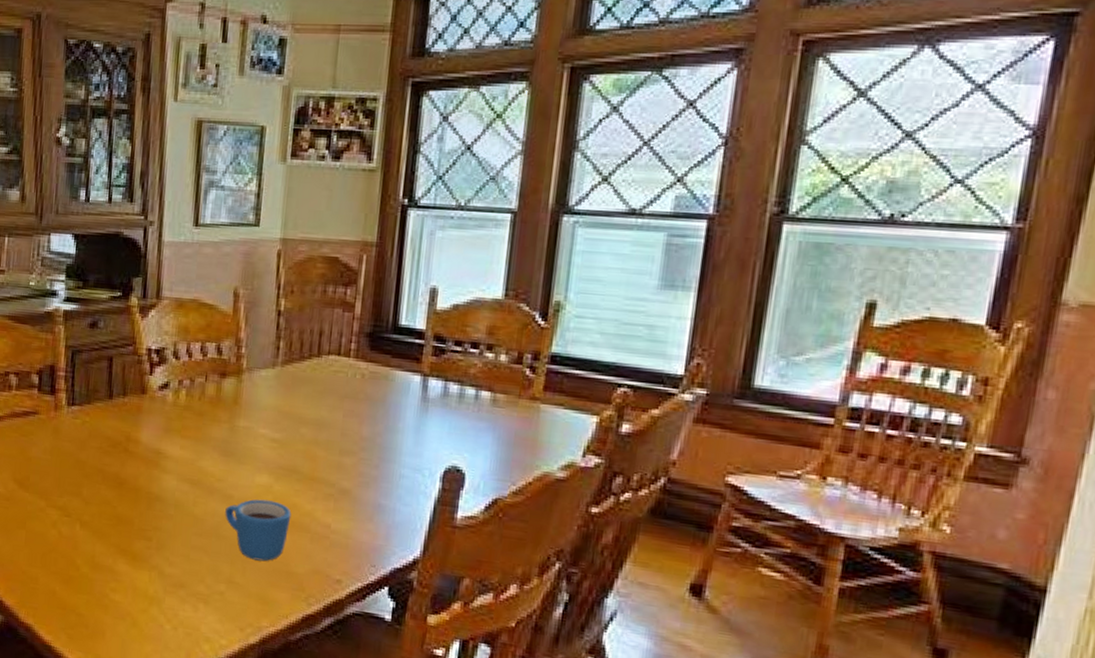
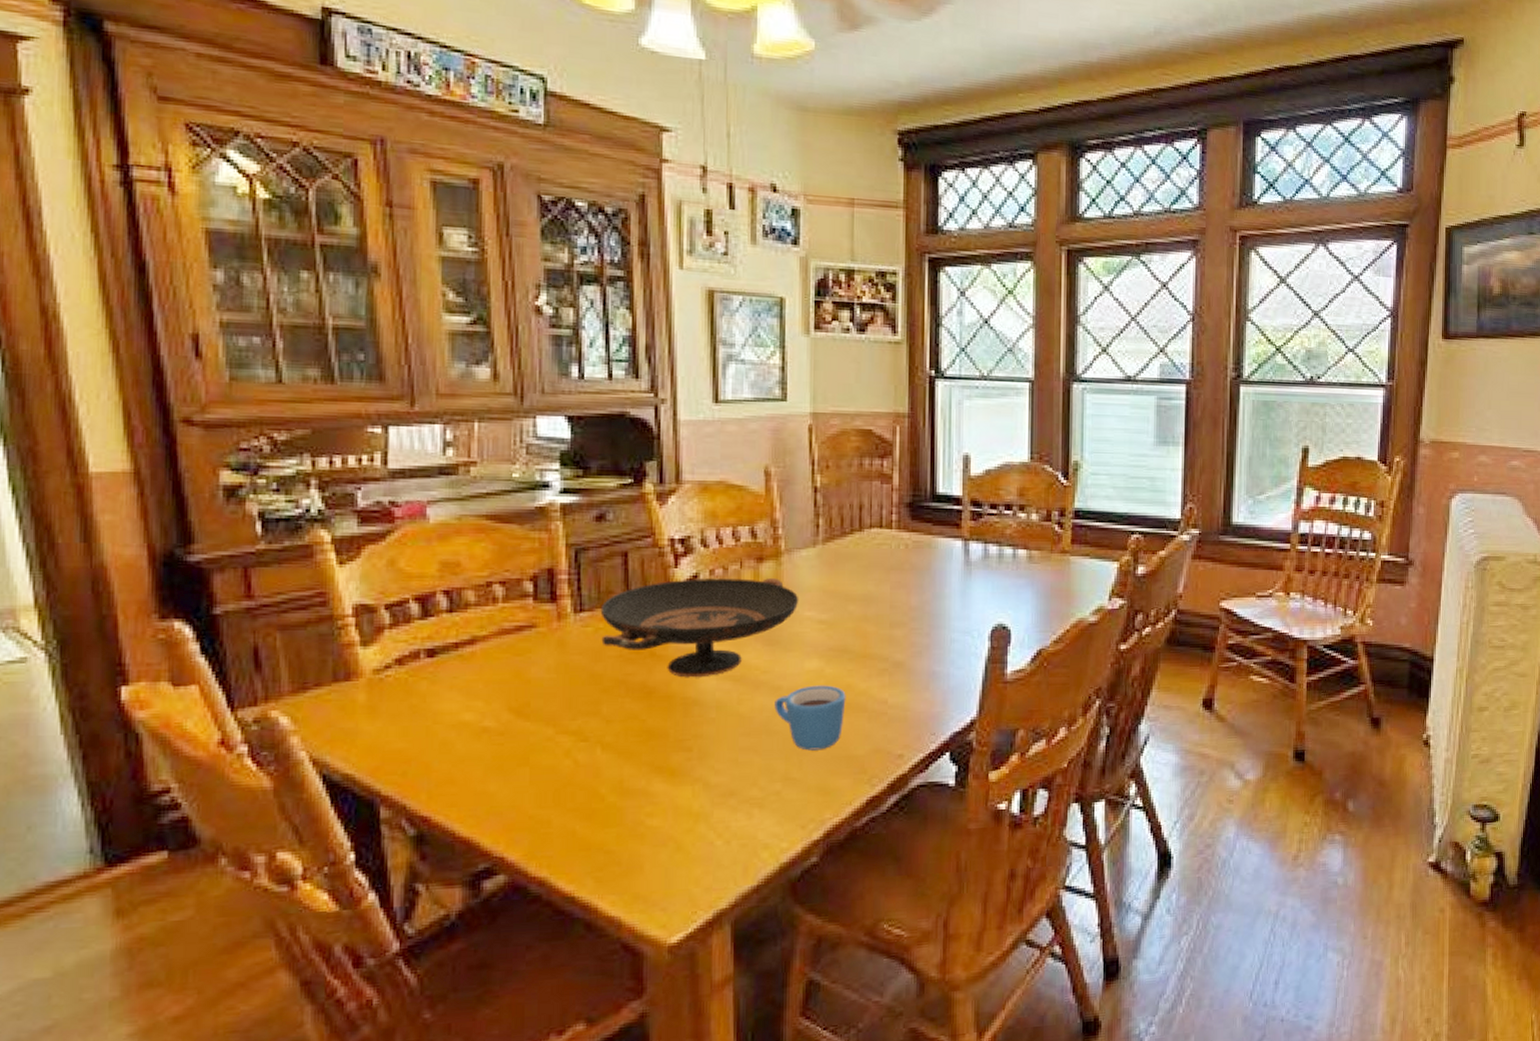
decorative bowl: none [86,386,256,477] -> present [600,578,799,678]

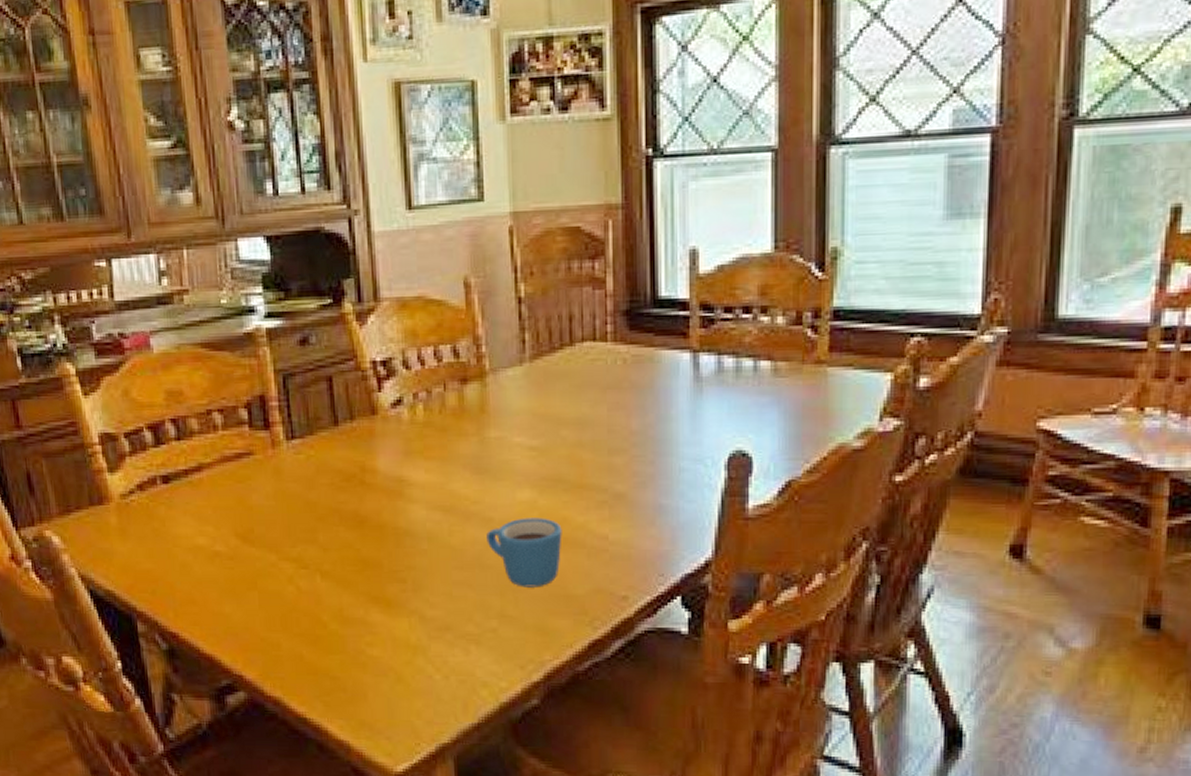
decorative bowl: present [600,578,799,678] -> none [310,401,508,507]

